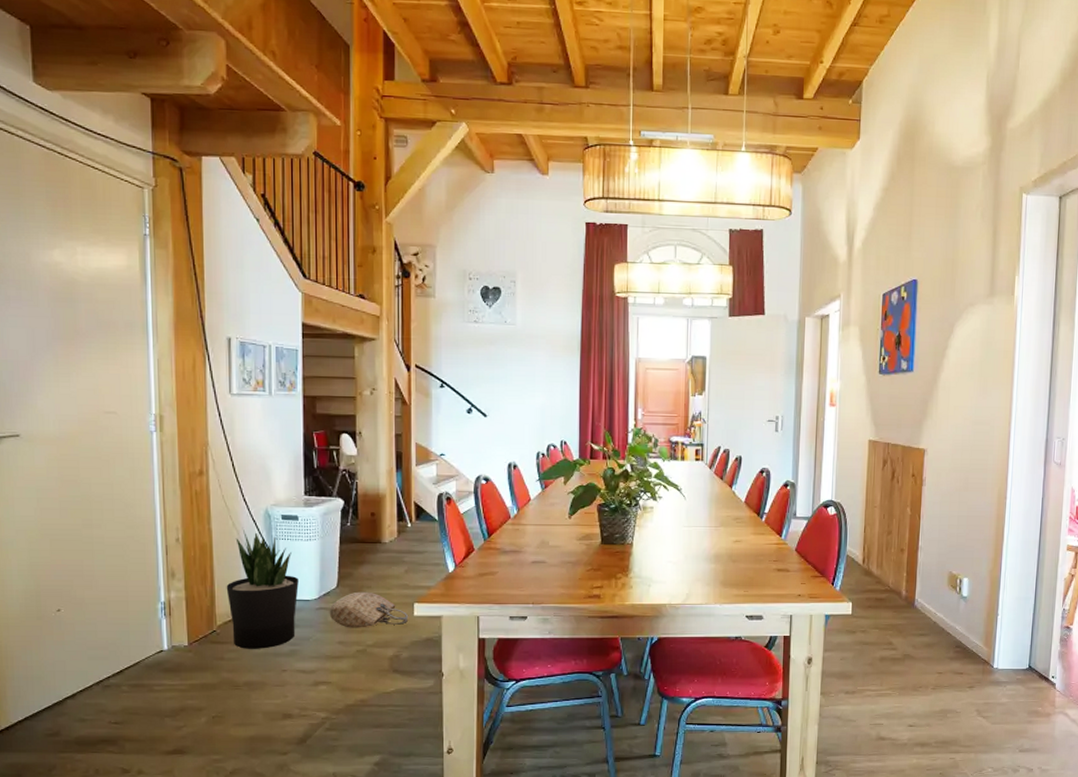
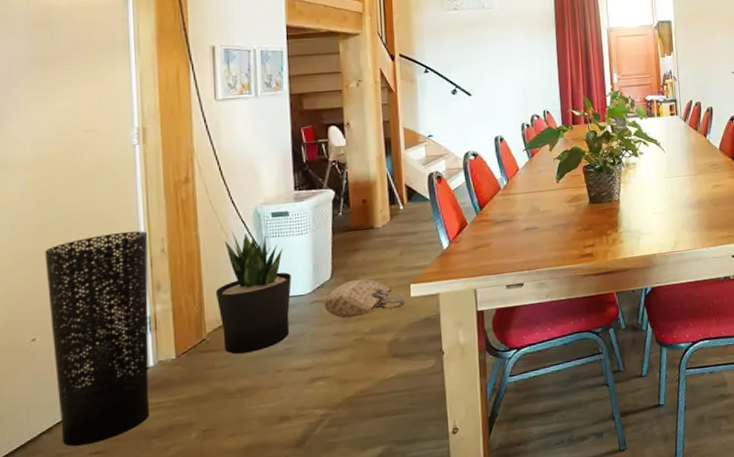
umbrella stand: none [68,518,164,714] -> present [45,231,150,447]

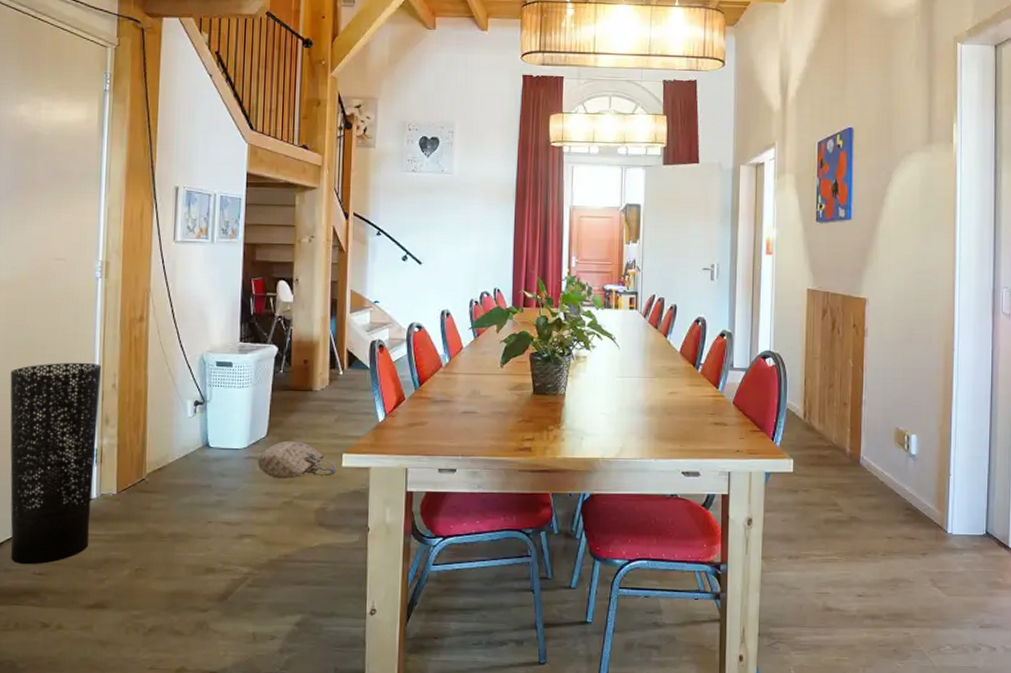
planter: present [215,230,292,355] -> none [158,374,229,499]

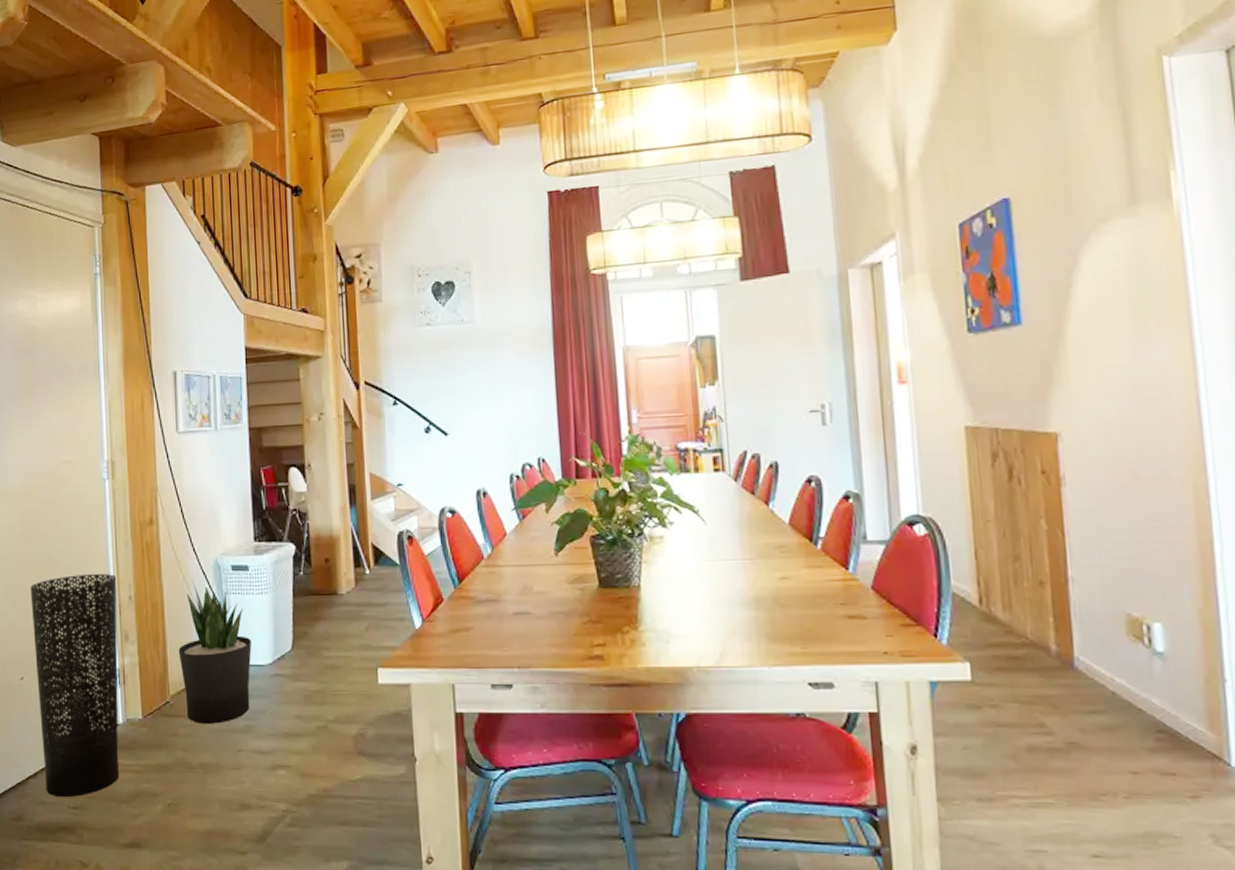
planter: none [158,374,229,499] -> present [178,582,252,724]
handbag: present [257,440,337,479] -> none [284,654,373,699]

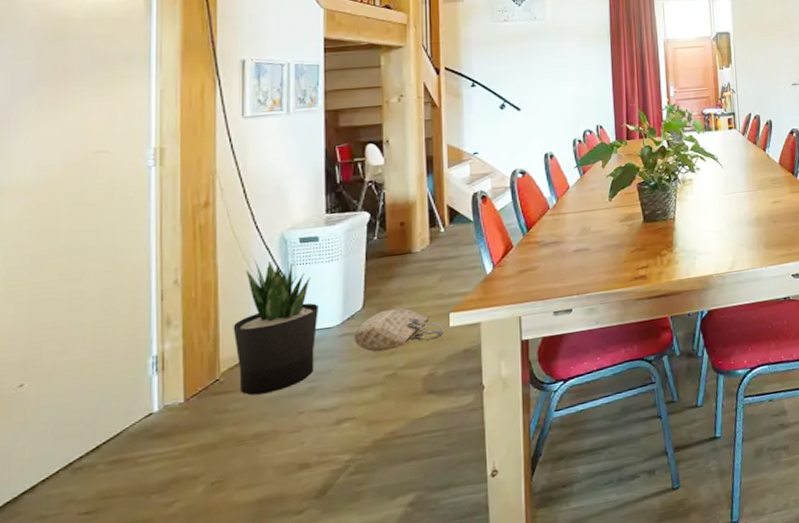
umbrella stand: present [30,574,120,797] -> none [40,260,160,507]
handbag: none [284,654,373,699] -> present [354,307,444,352]

